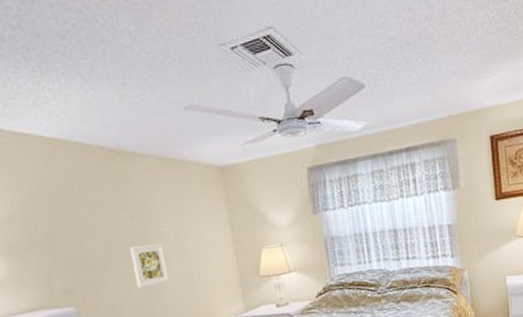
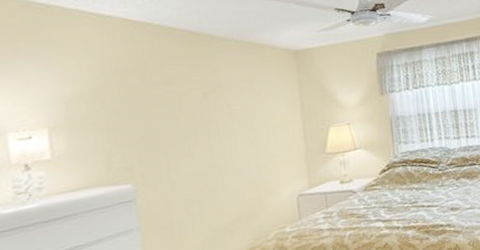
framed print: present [130,243,170,289] -> none [198,121,236,165]

